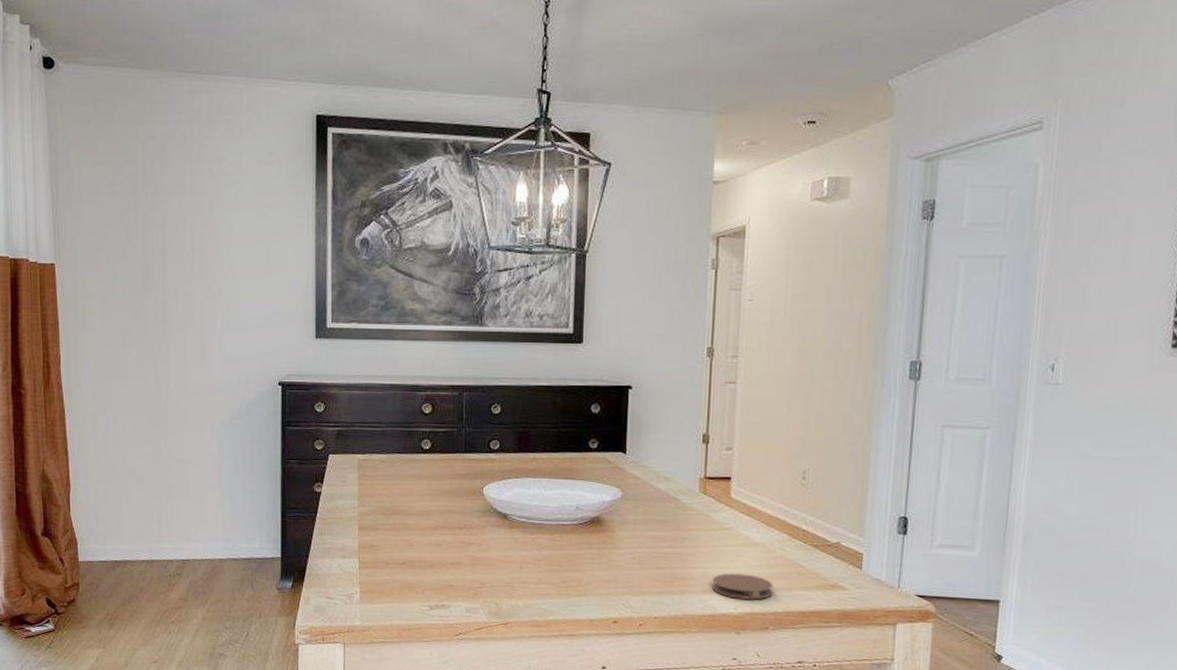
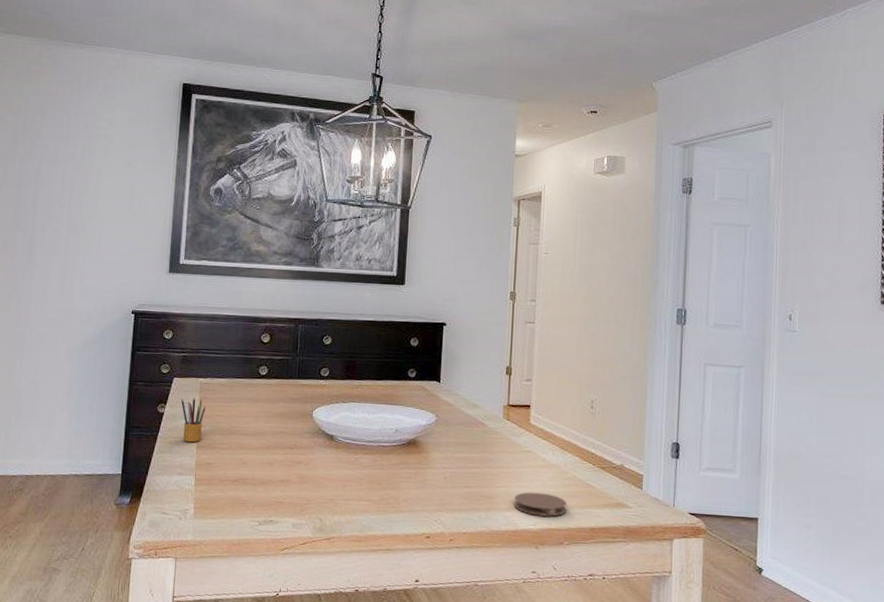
pencil box: none [339,475,365,524] -> present [181,397,206,443]

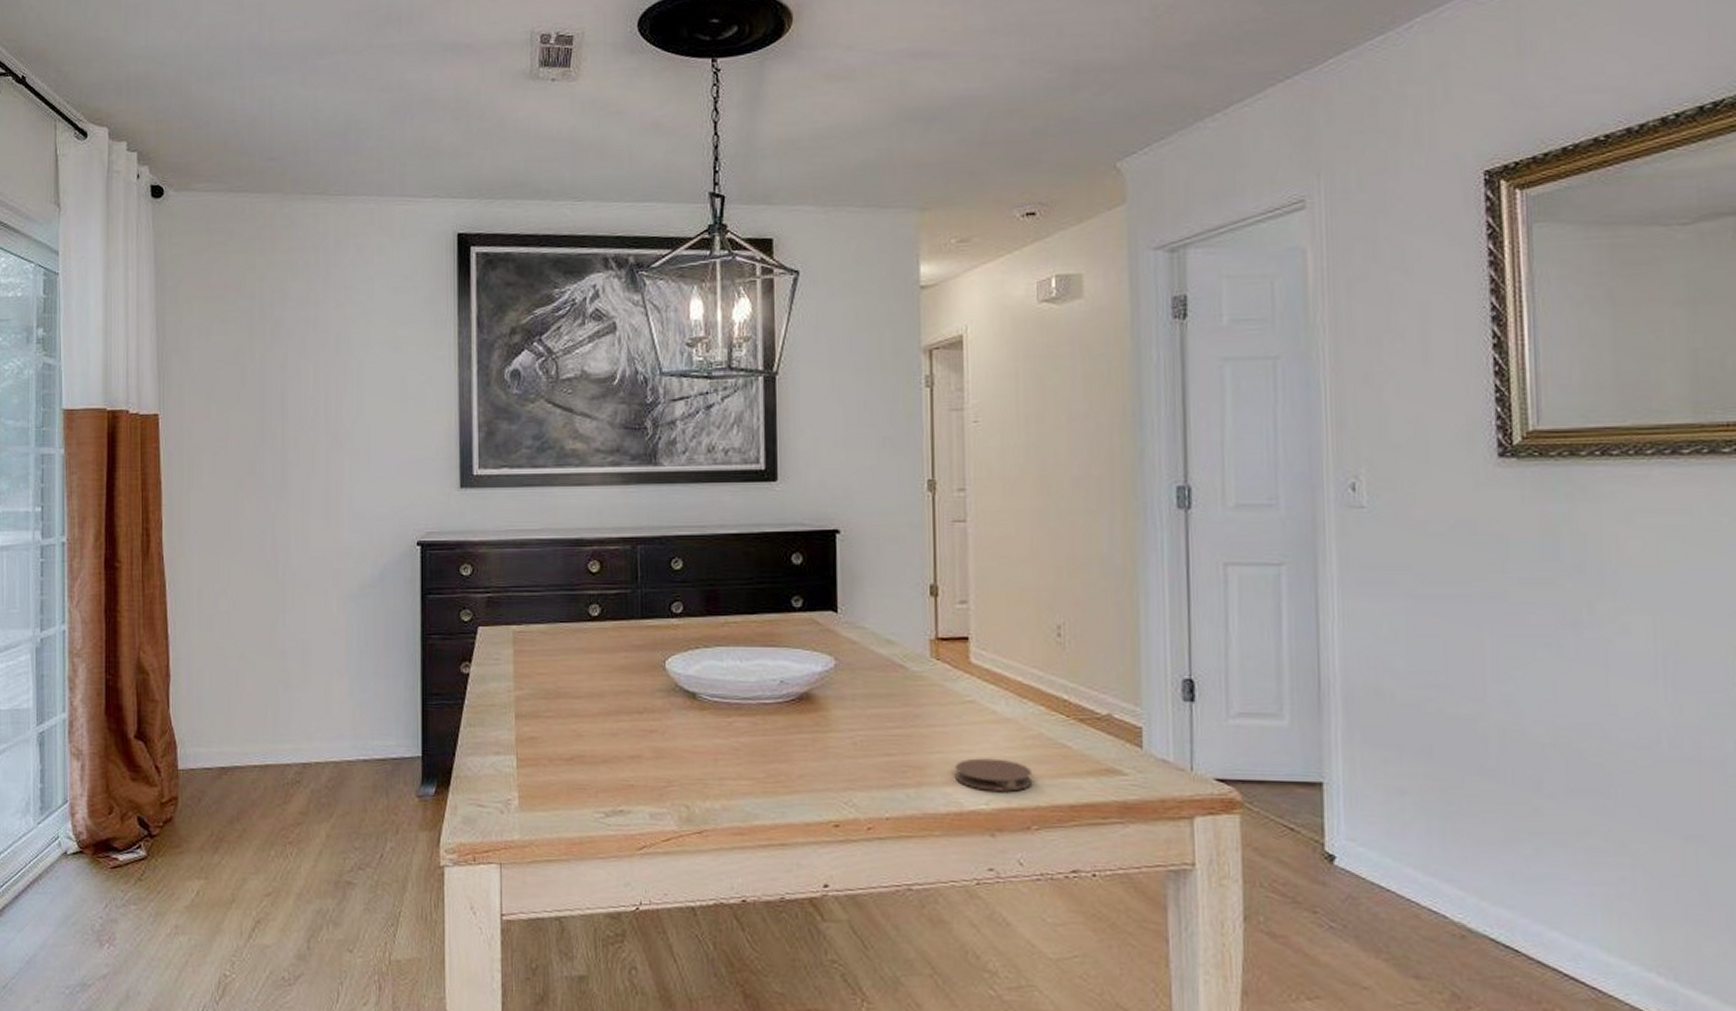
pencil box: present [181,397,206,443] -> none [491,651,523,711]

